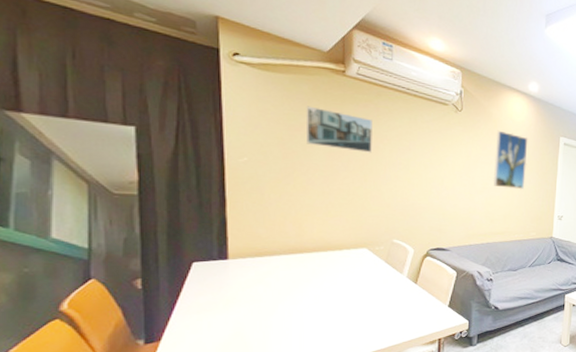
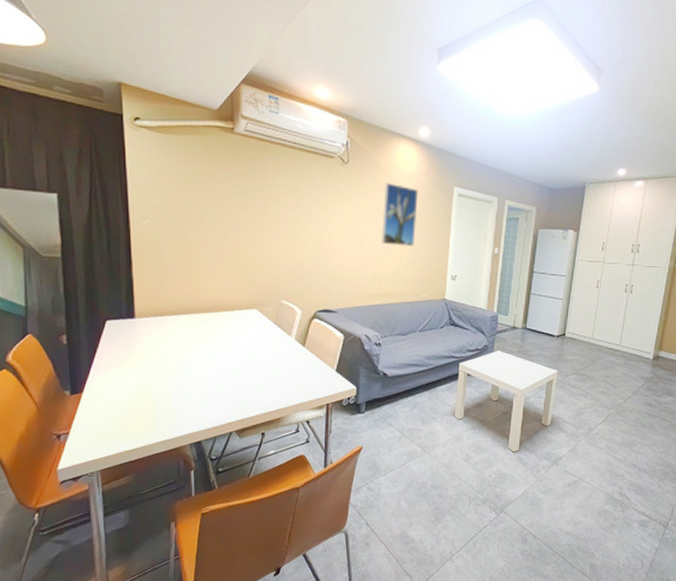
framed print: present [306,106,373,153] -> none [199,166,260,212]

